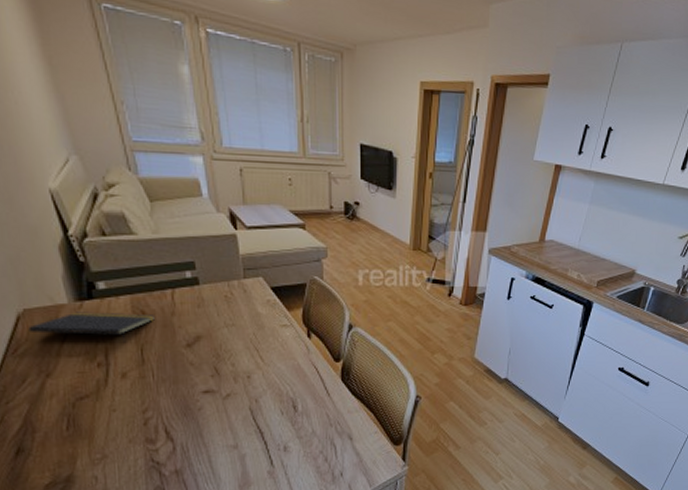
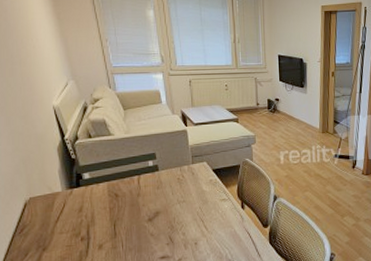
notepad: present [28,312,155,344] -> none [32,196,125,221]

